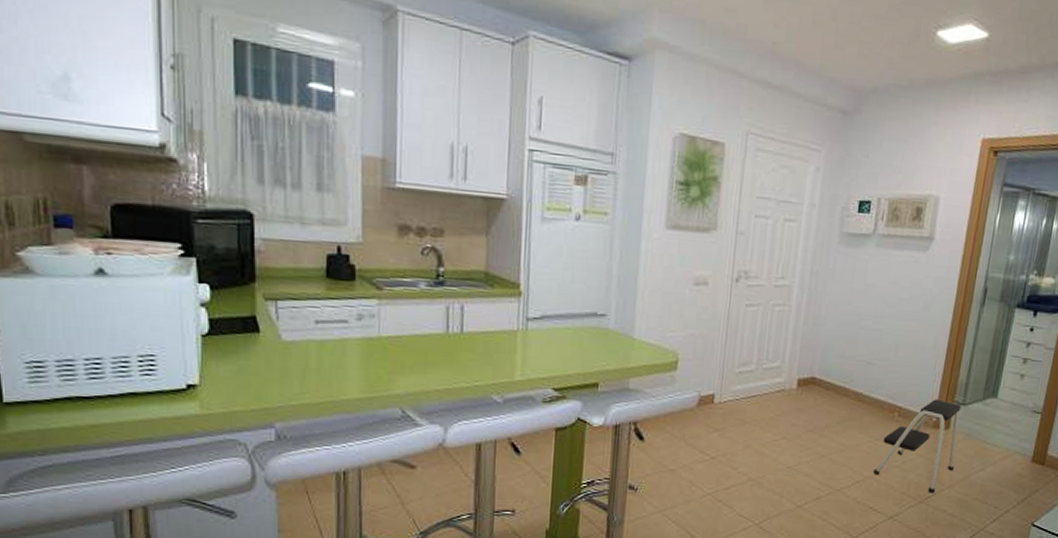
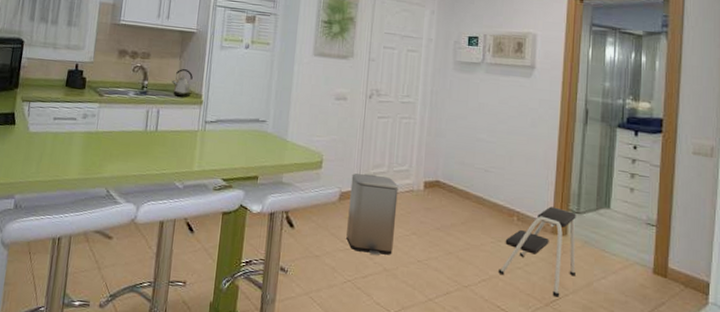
kettle: none [477,250,506,288] -> present [172,69,193,98]
pedal bin: none [706,373,768,464] -> present [346,173,399,255]

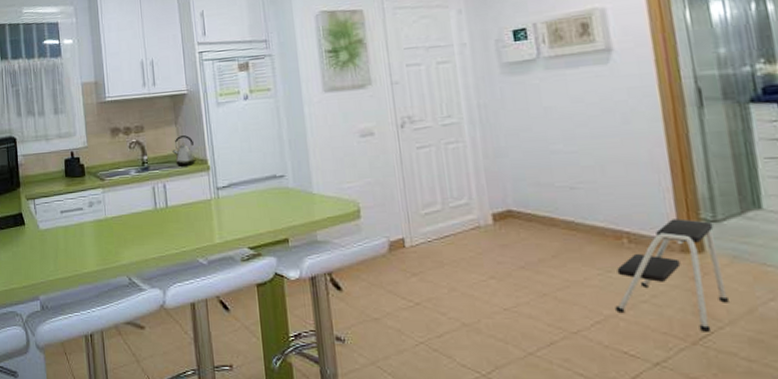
pedal bin: present [346,173,399,255] -> none [398,215,469,309]

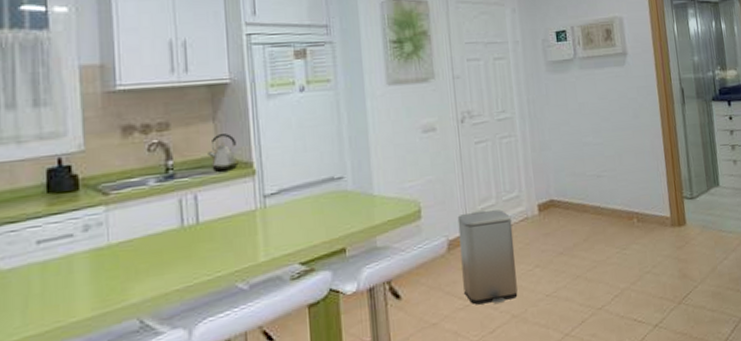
pedal bin: none [398,215,469,309] -> present [457,210,518,305]
step stool: present [615,218,729,332] -> none [628,197,700,292]

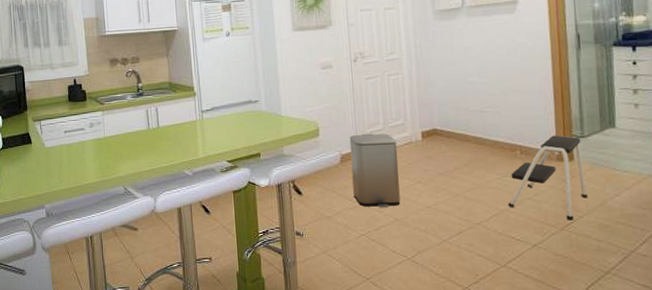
kettle: present [207,134,239,172] -> none [164,66,184,93]
step stool: none [628,197,700,292] -> present [508,135,588,220]

